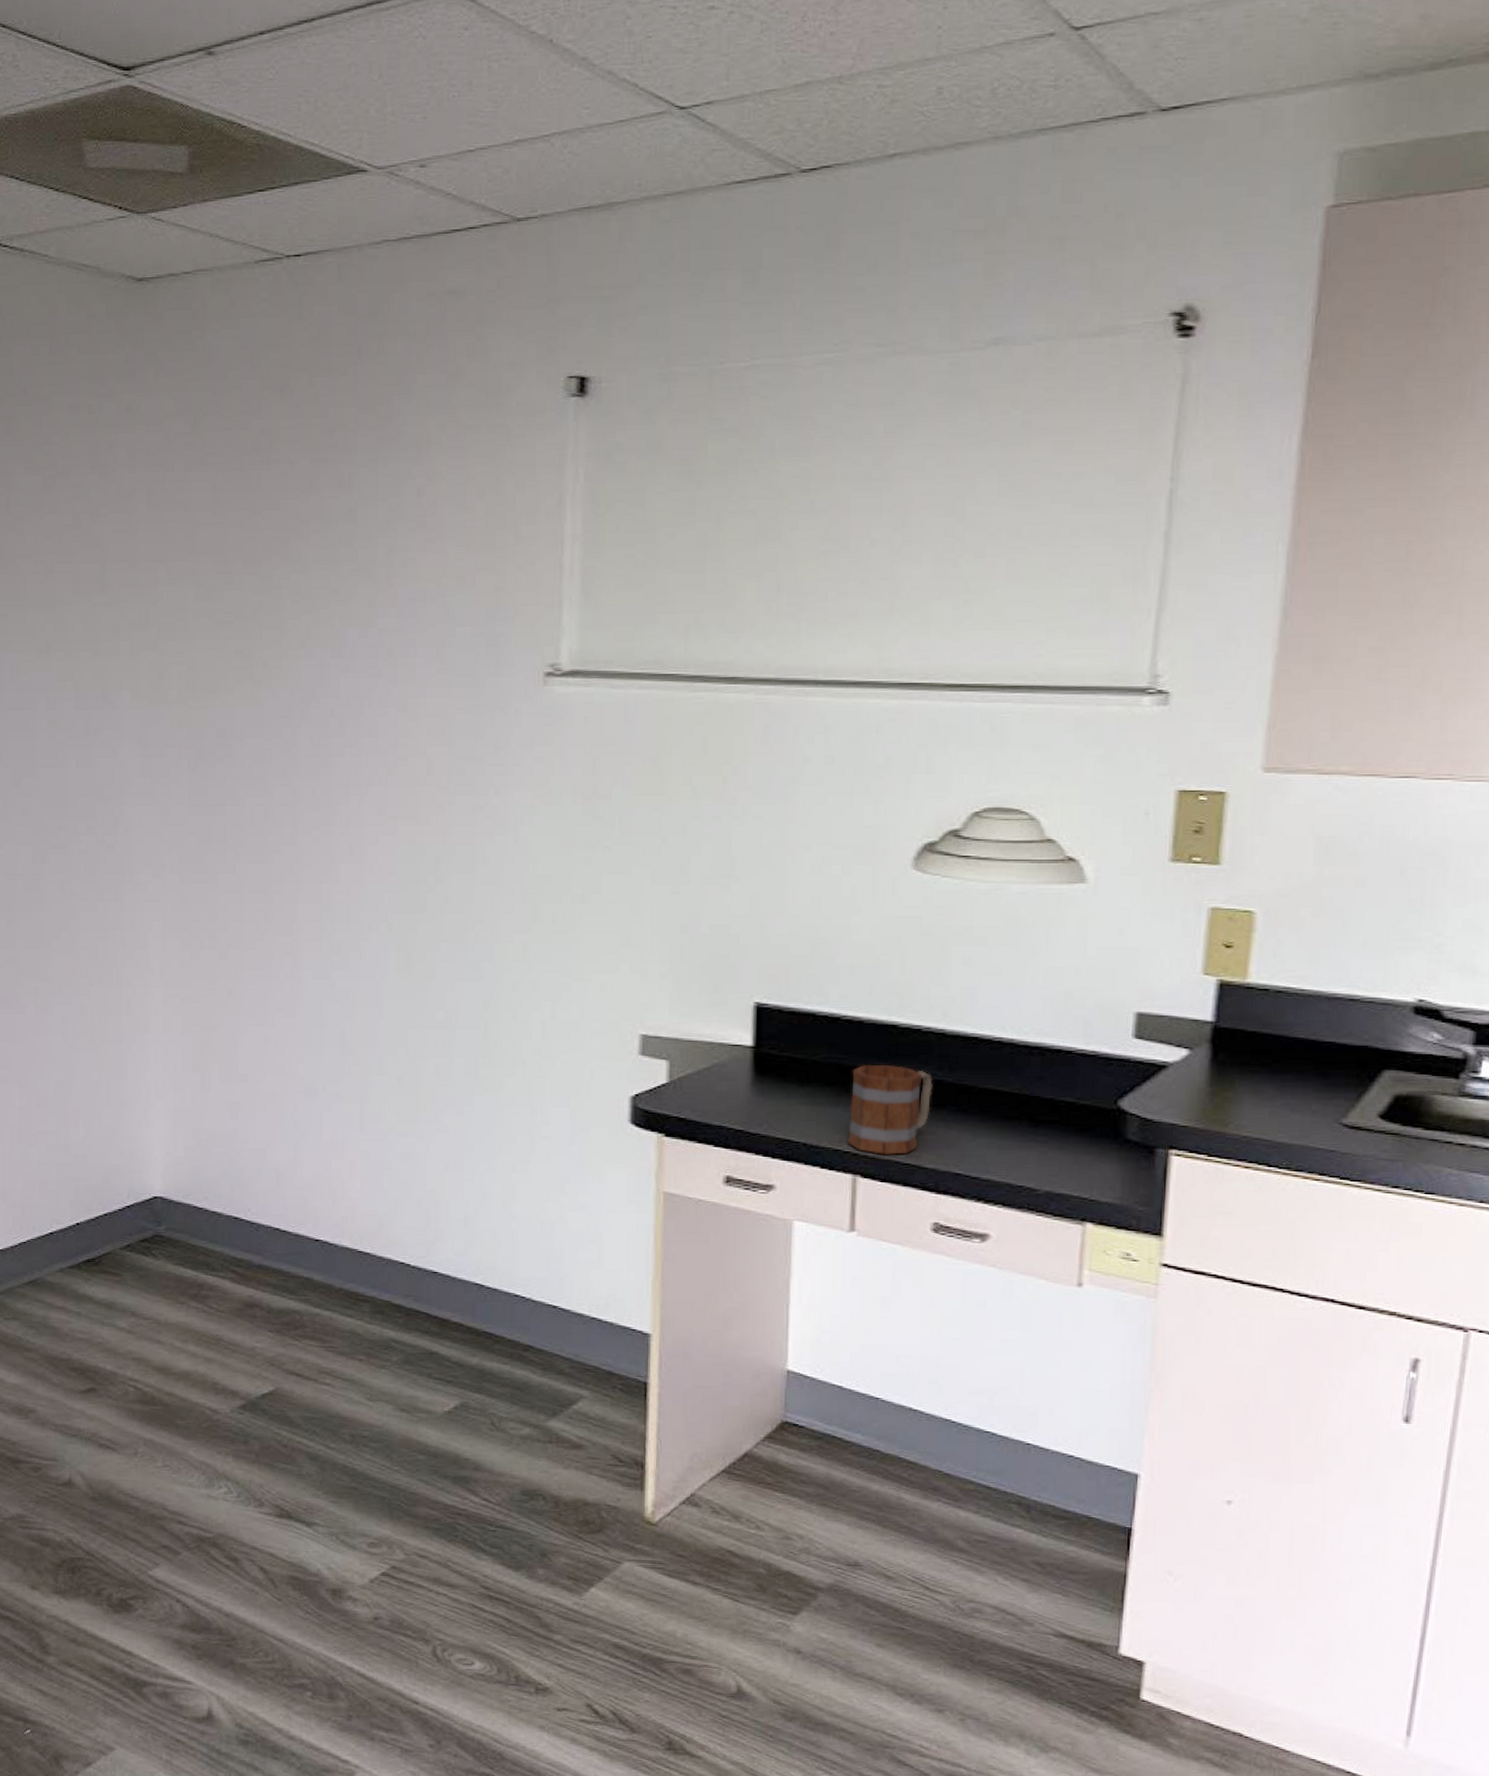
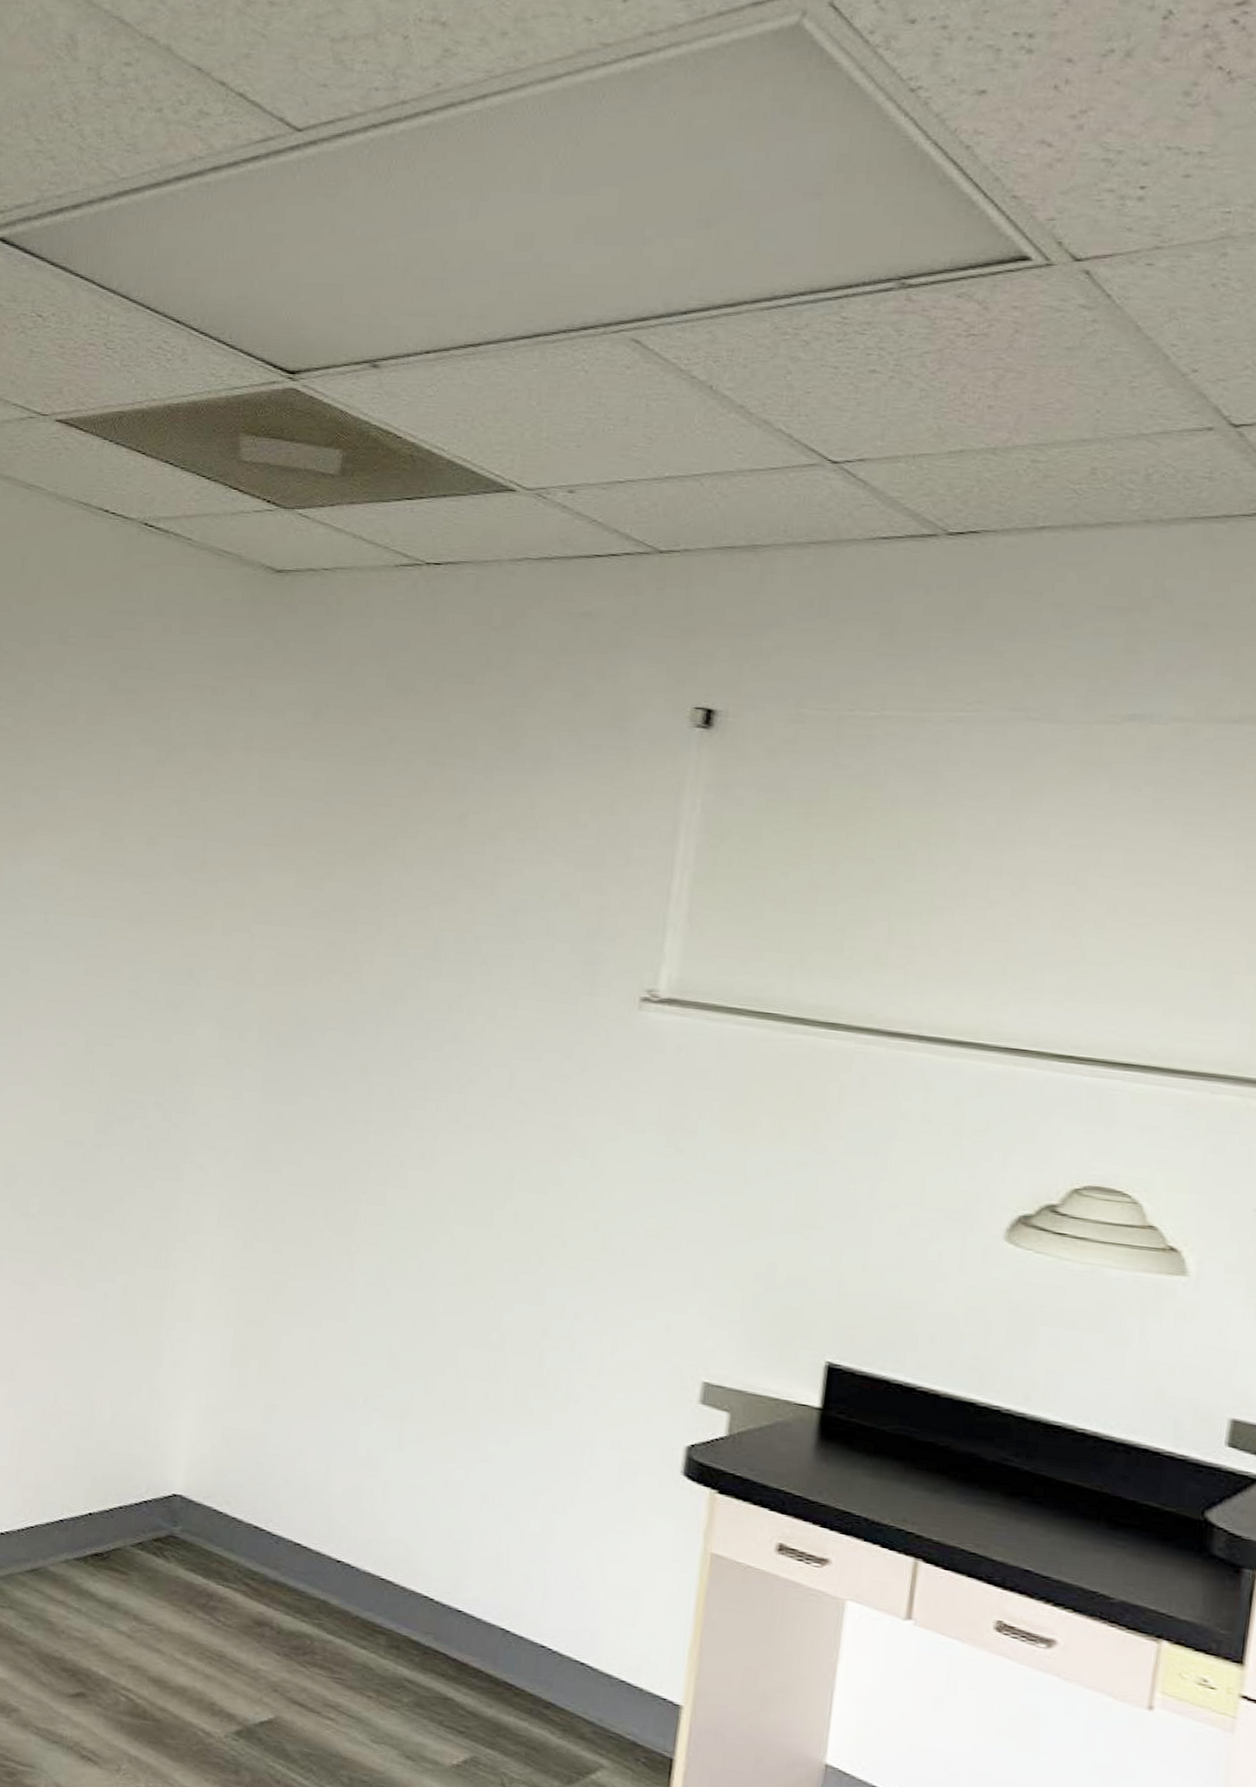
mug: present [848,1064,933,1155] -> none [912,1441,1008,1543]

